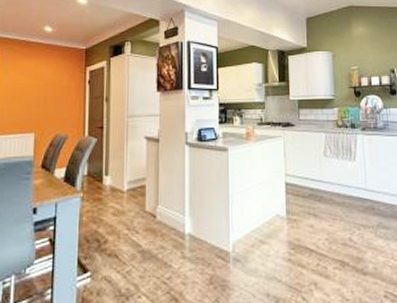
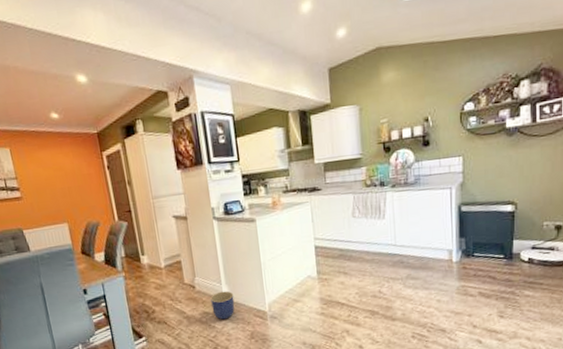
planter: none [171,224,196,258] -> present [210,291,235,320]

